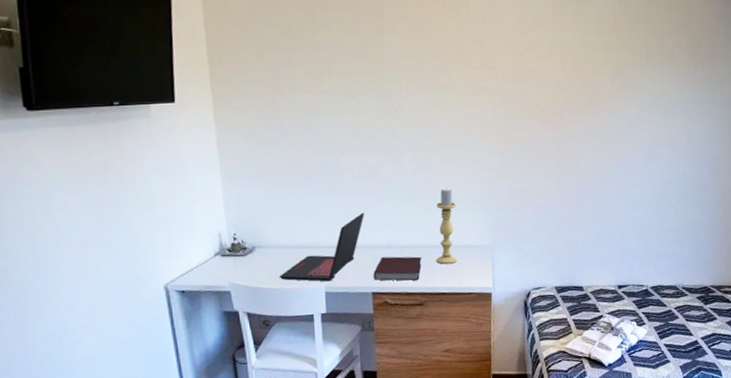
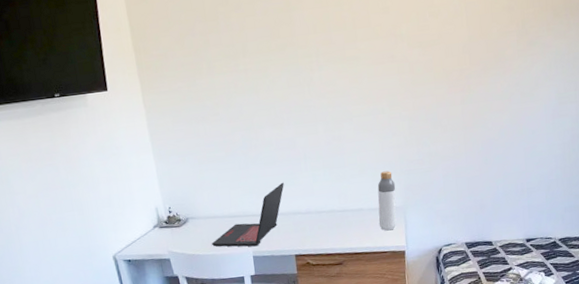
notebook: present [373,256,422,281] -> none [295,220,339,244]
candle holder: present [436,188,457,264] -> none [350,155,372,226]
bottle: none [464,206,484,271] -> present [377,171,397,231]

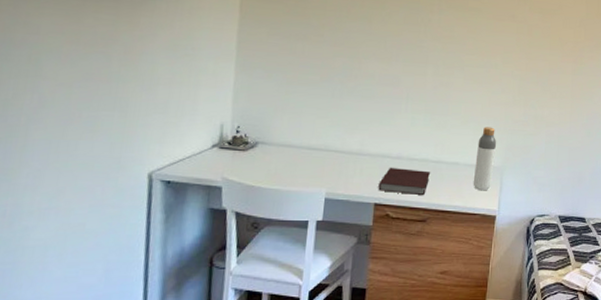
laptop: present [212,182,284,247] -> none [279,120,379,187]
notebook: none [295,220,339,244] -> present [378,167,431,195]

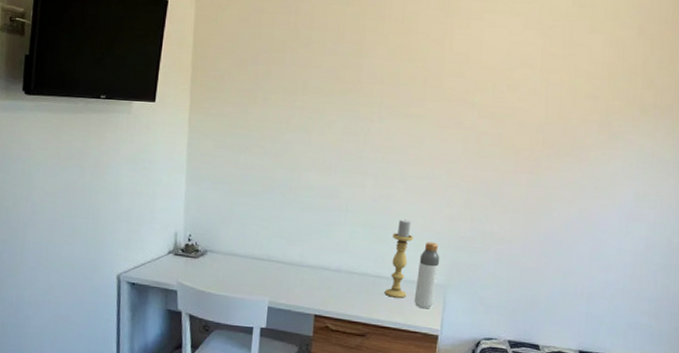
notebook: present [378,167,431,195] -> none [318,279,371,309]
candle holder: none [445,106,472,182] -> present [384,219,413,298]

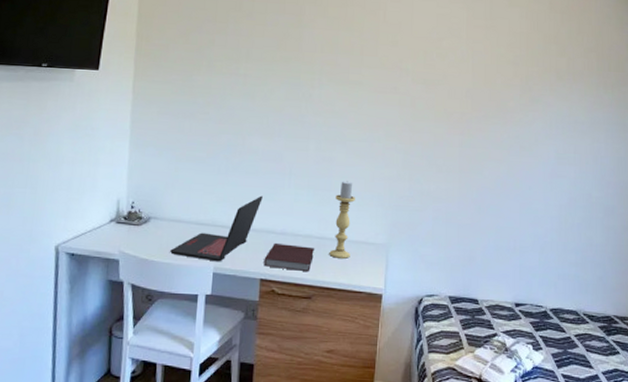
laptop: none [226,232,318,297] -> present [170,195,263,262]
notebook: none [318,279,371,309] -> present [264,242,315,271]
bottle: present [414,242,440,309] -> none [358,202,382,269]

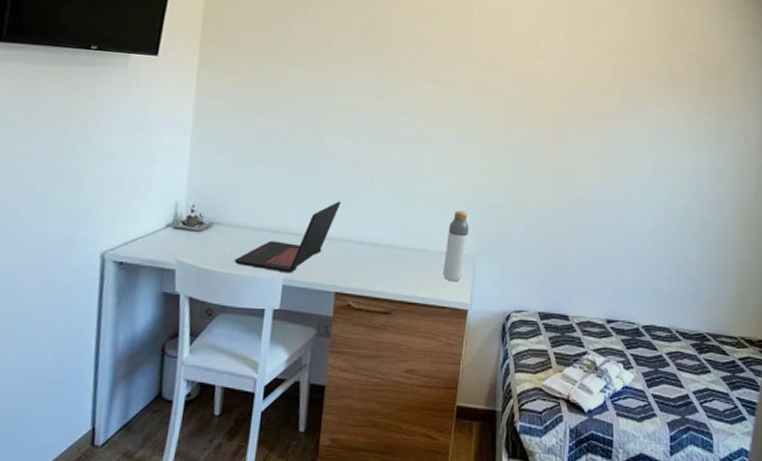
notebook: present [264,242,315,271] -> none [339,252,397,284]
candle holder: present [329,181,355,259] -> none [411,187,442,271]
bottle: none [358,202,382,269] -> present [442,210,470,282]

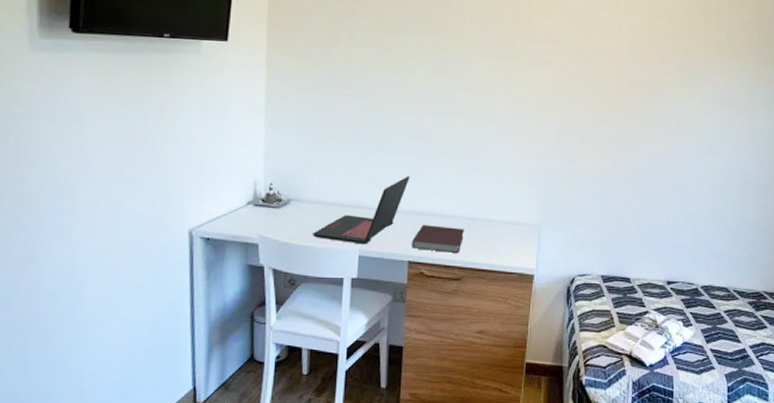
notebook: none [339,252,397,284] -> present [412,224,465,253]
bottle: present [442,210,470,282] -> none [509,182,534,249]

